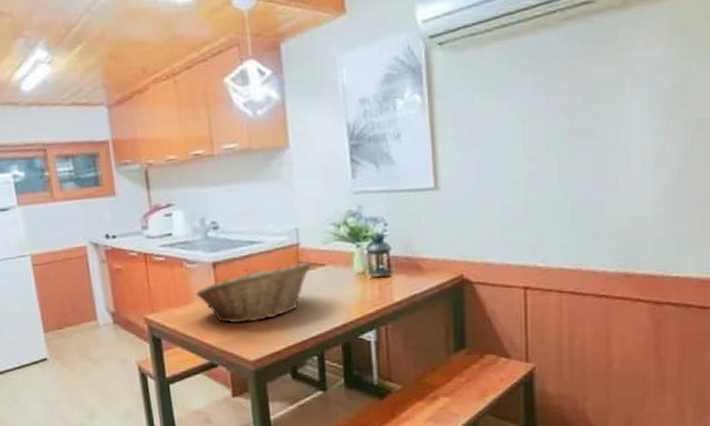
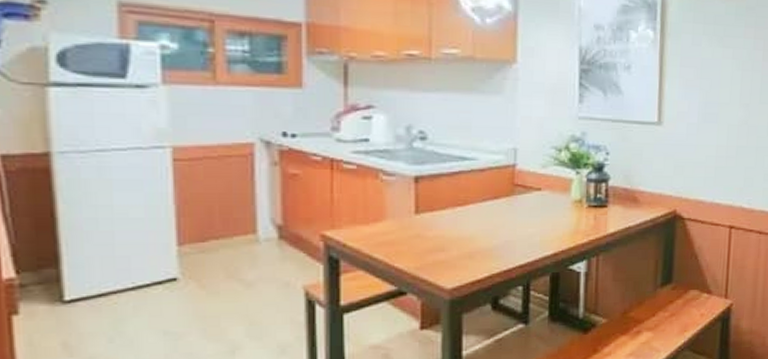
fruit basket: present [196,261,312,323] -> none [390,184,527,246]

